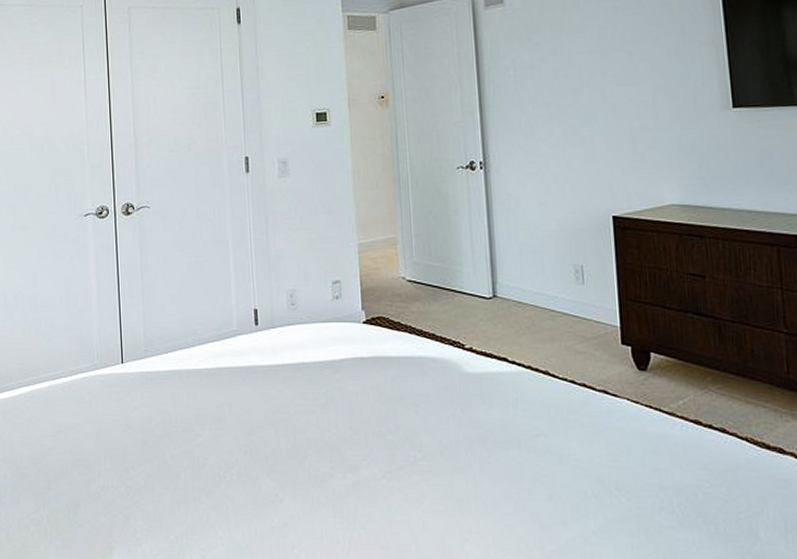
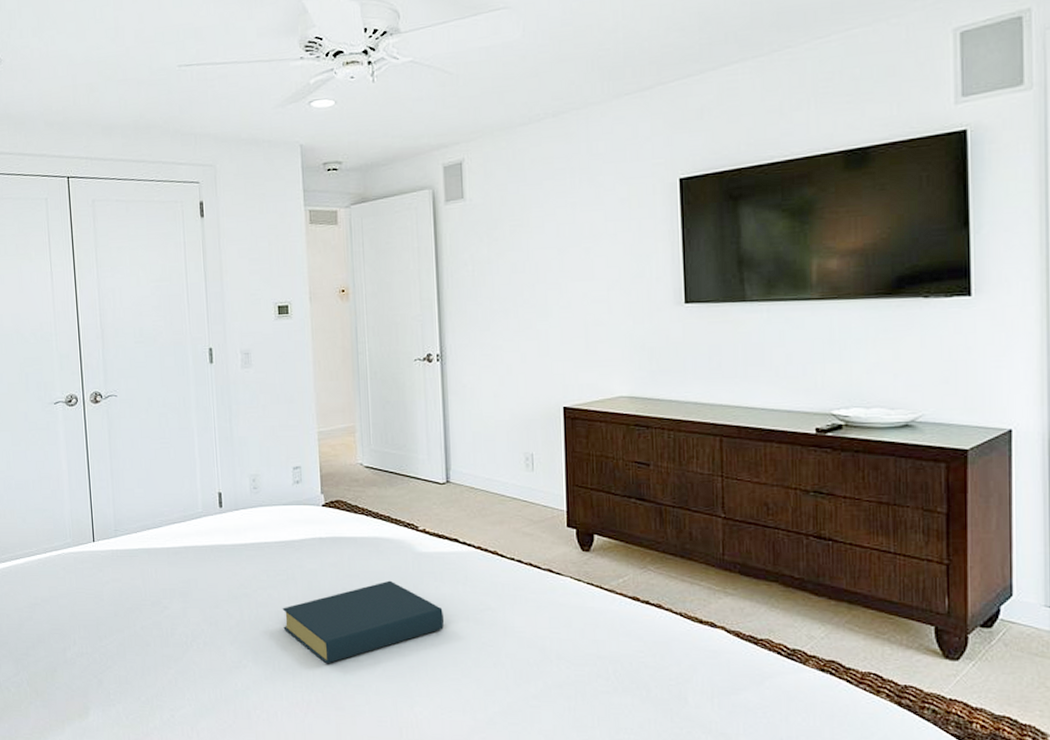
hardback book: none [321,403,495,497] -> present [282,580,445,664]

